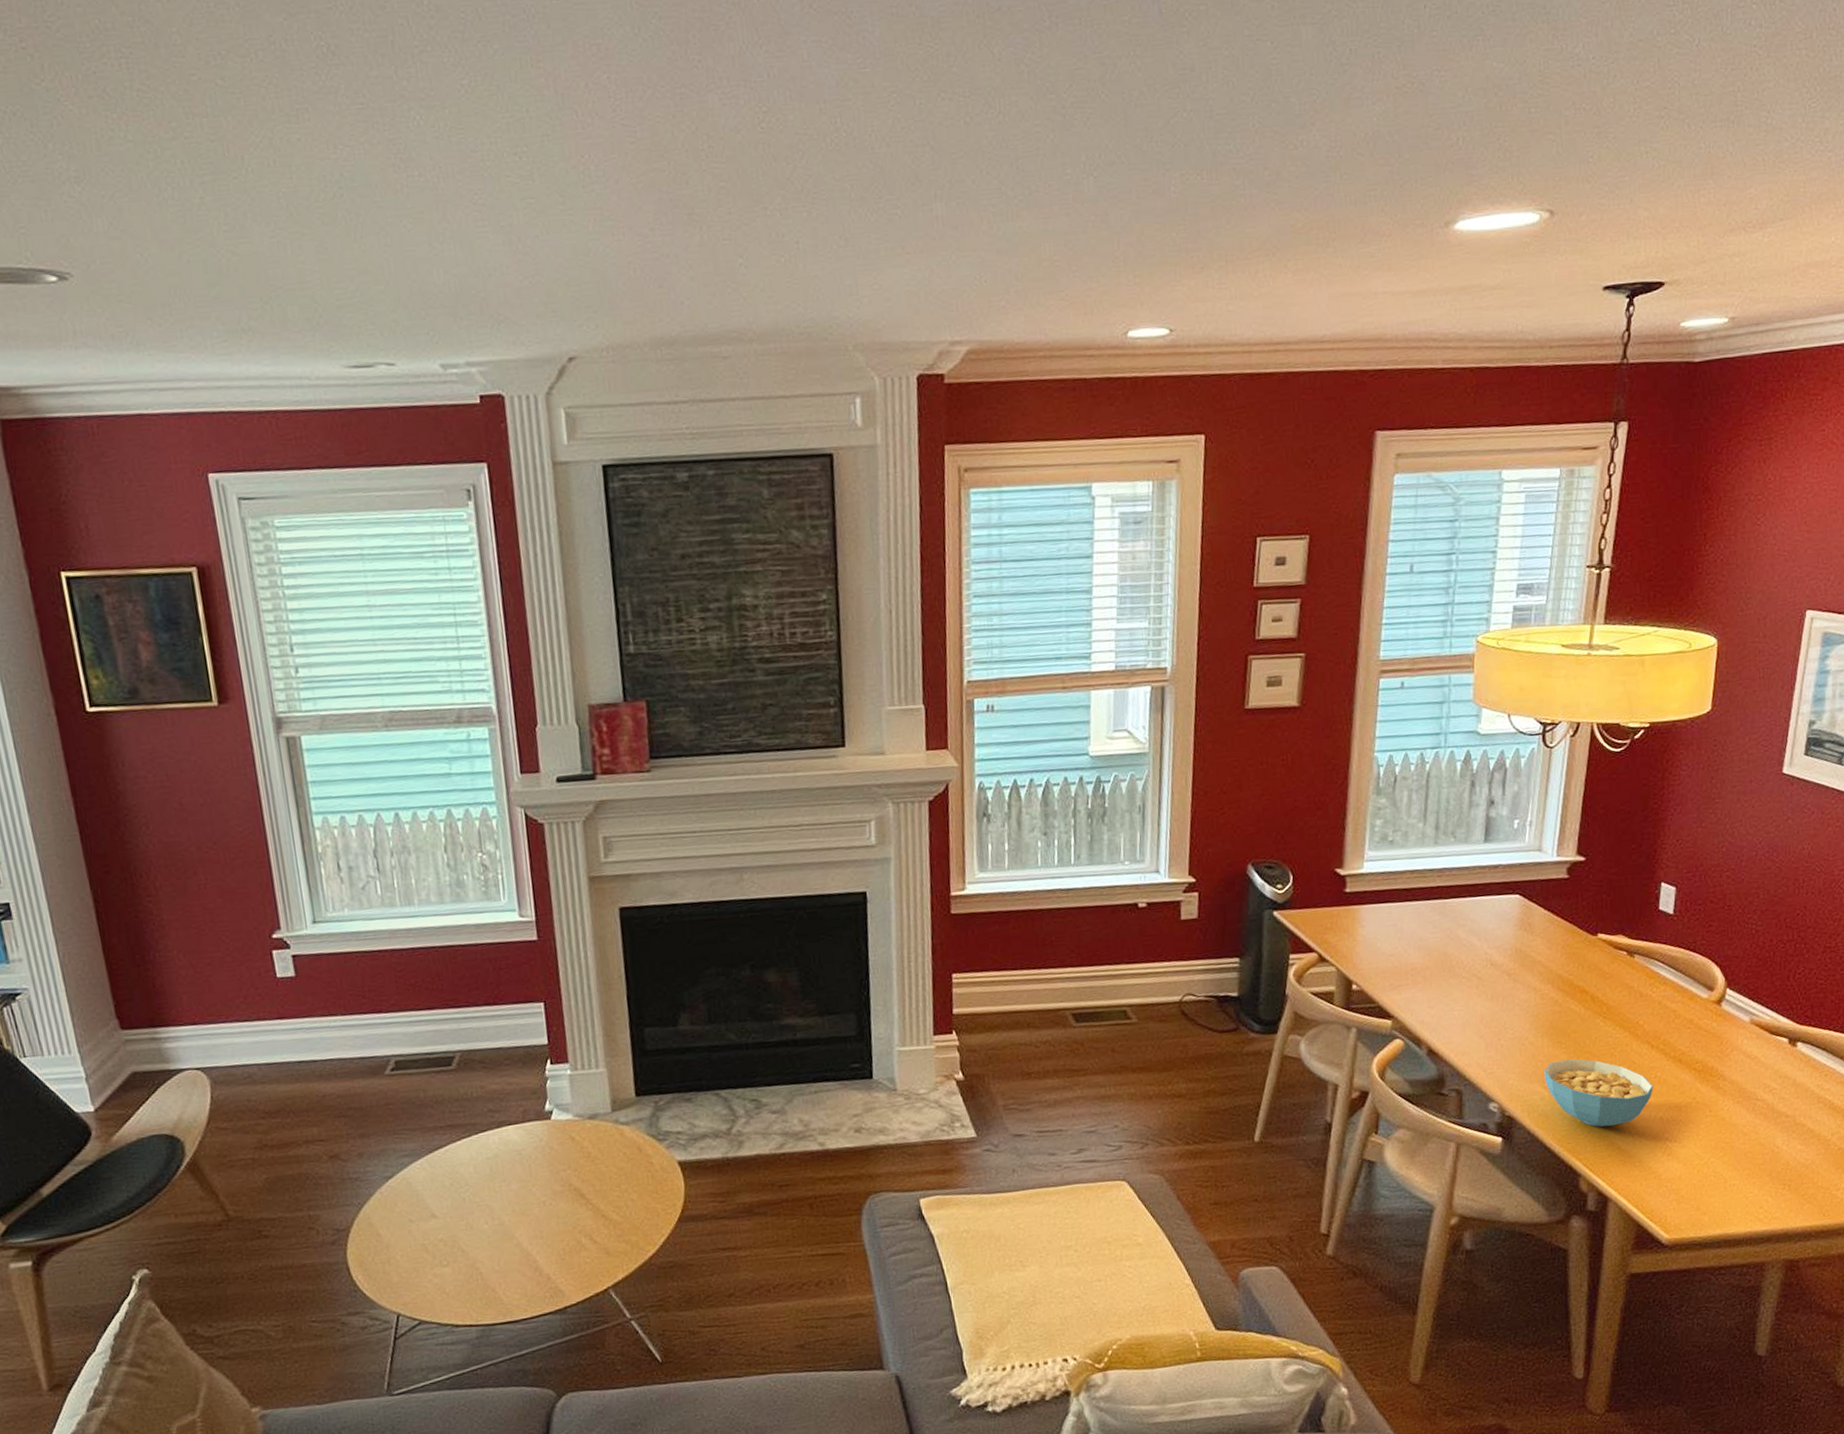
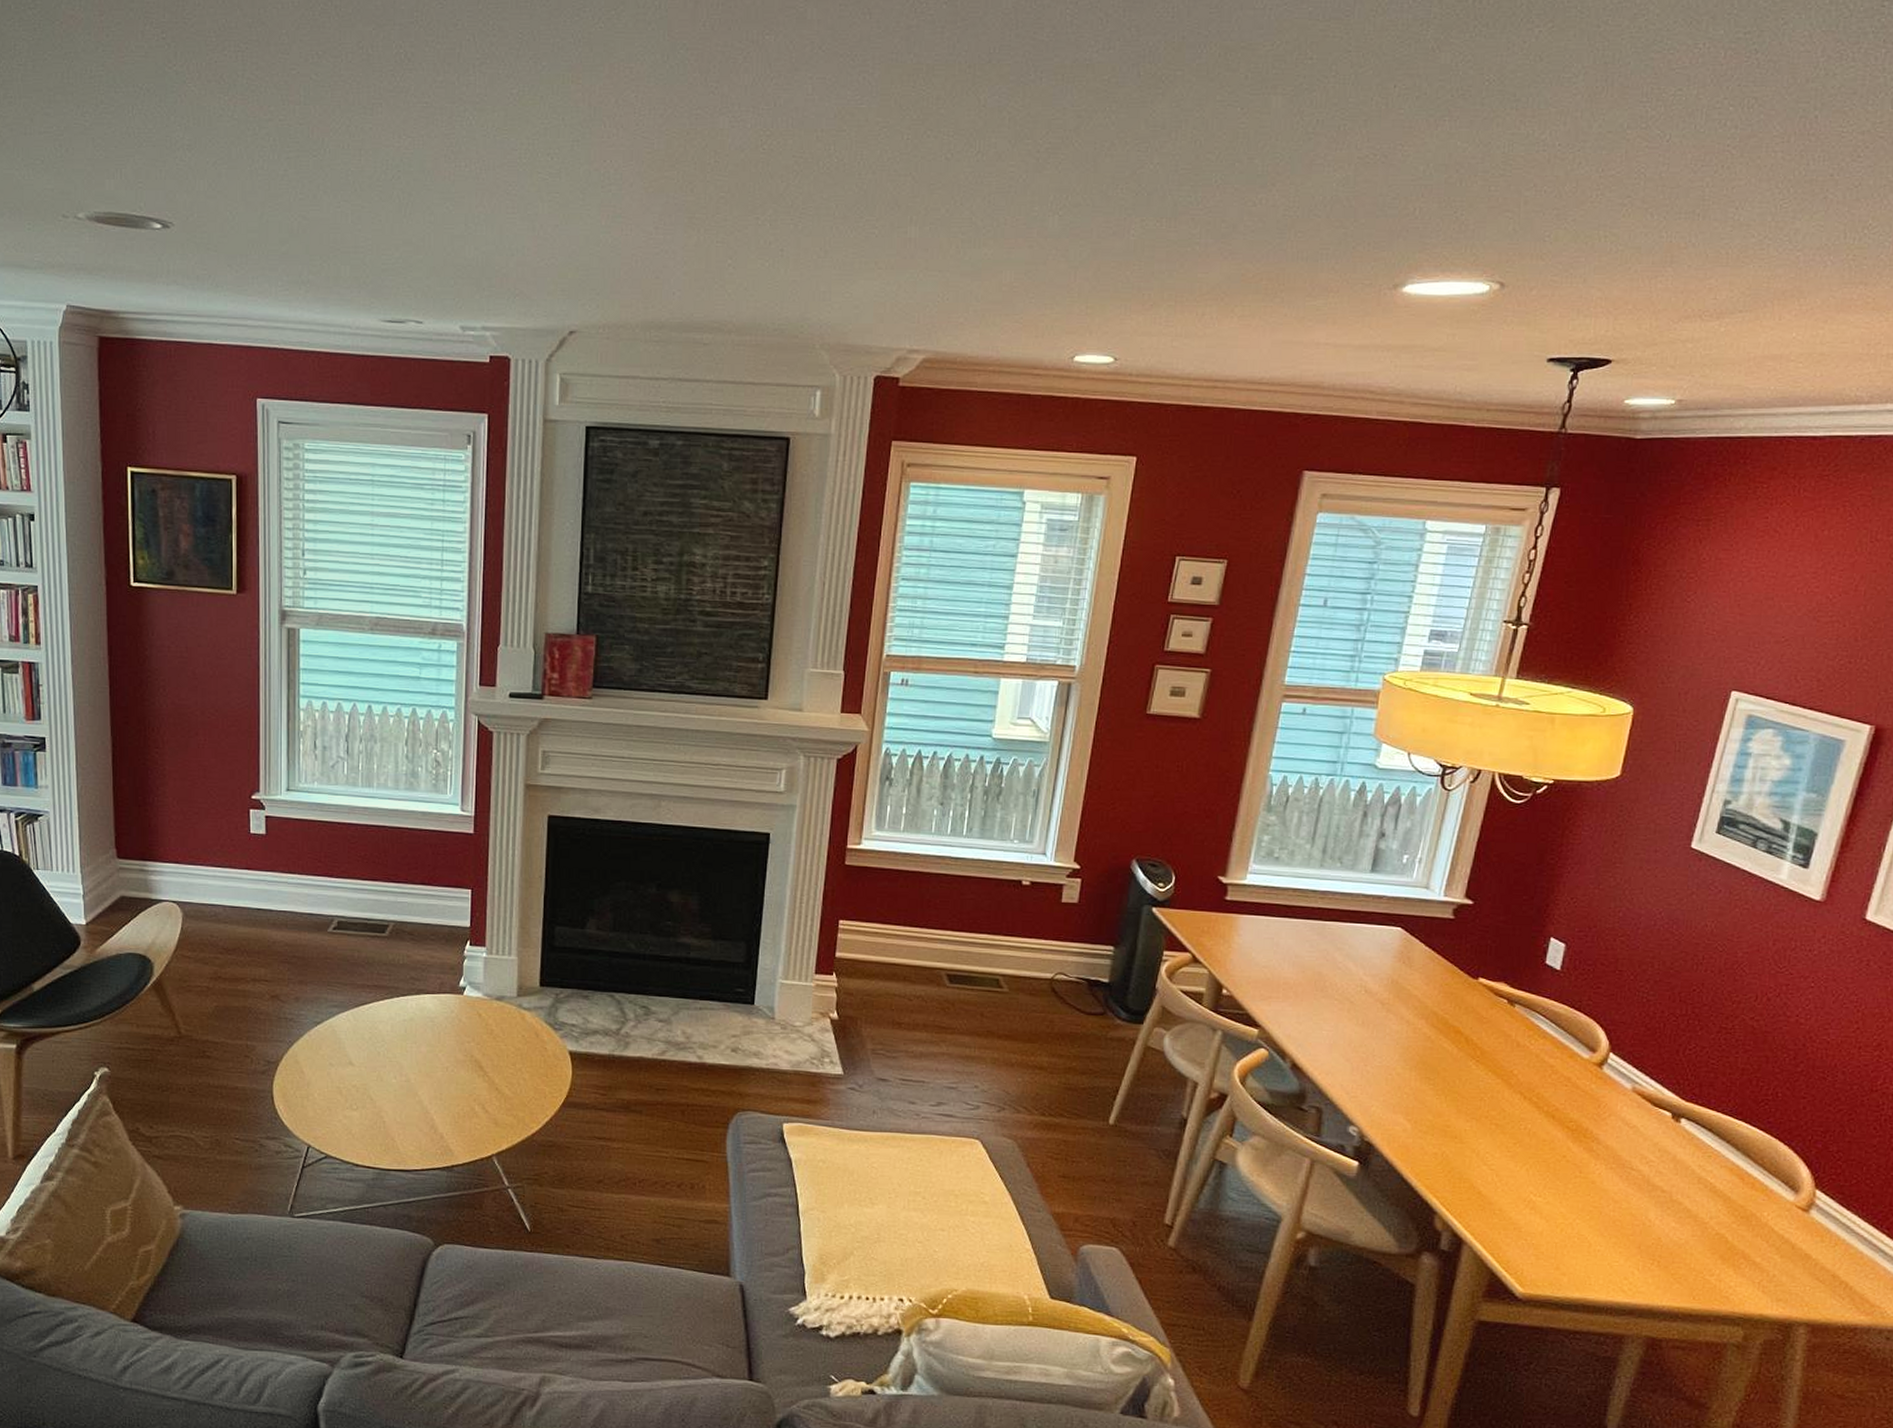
cereal bowl: present [1544,1058,1653,1128] -> none [1408,1096,1522,1170]

